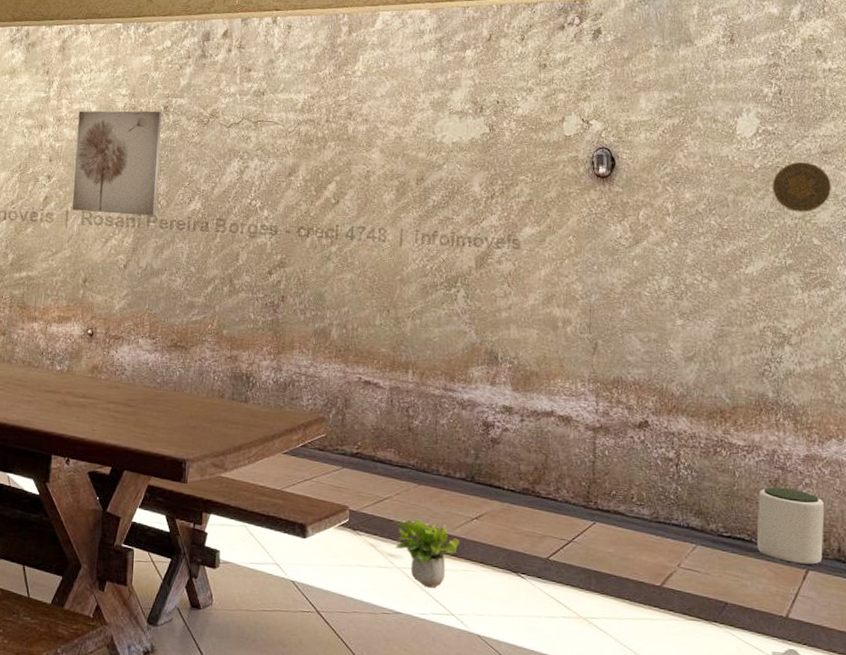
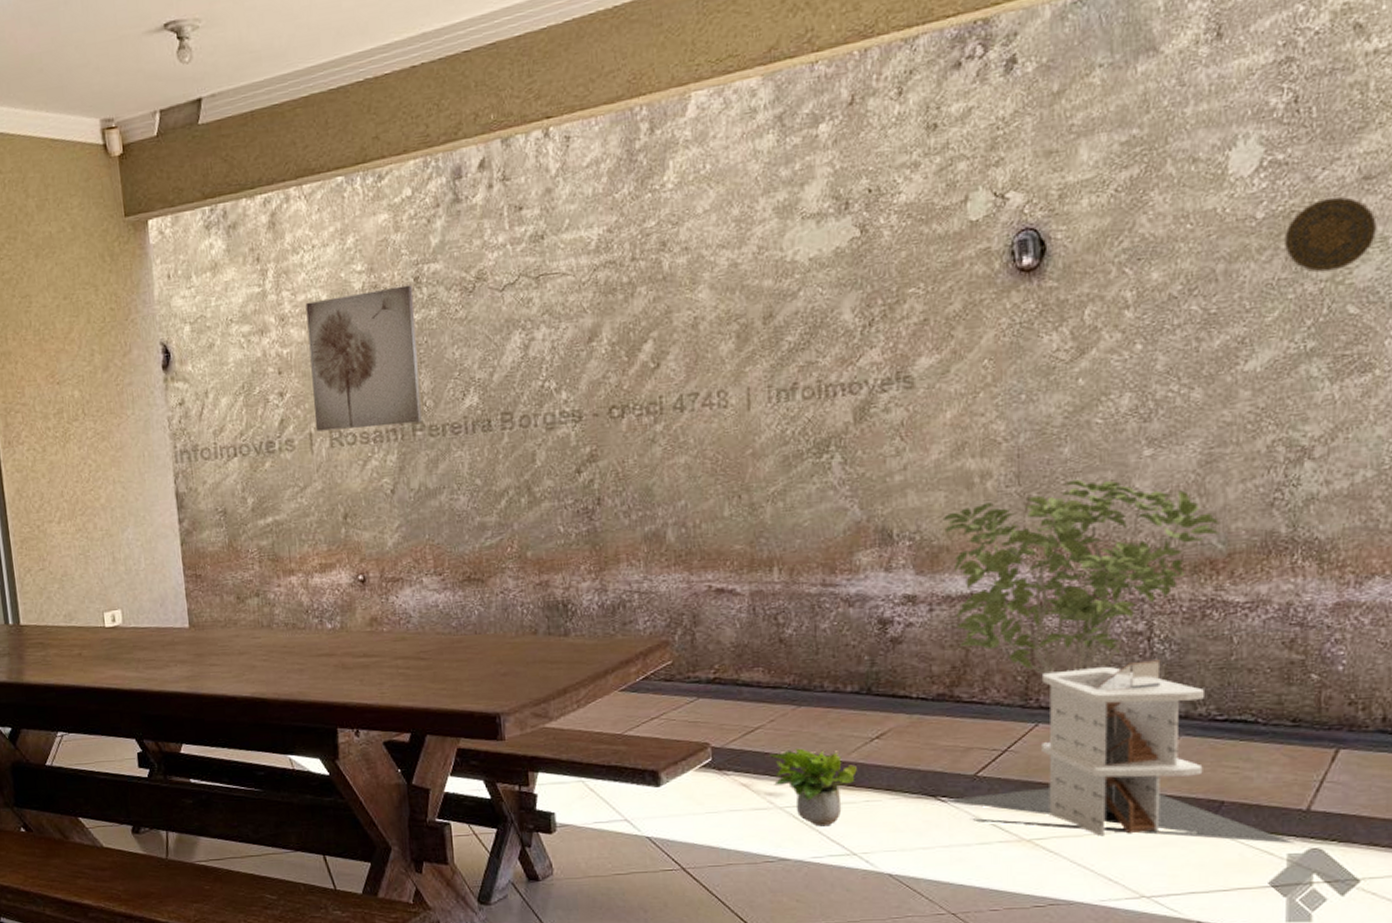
display stand: none [524,481,778,644] -> present [945,660,1296,844]
shrub: none [534,335,729,505] -> present [942,479,1222,701]
plant pot: present [757,487,824,565] -> none [1265,649,1362,743]

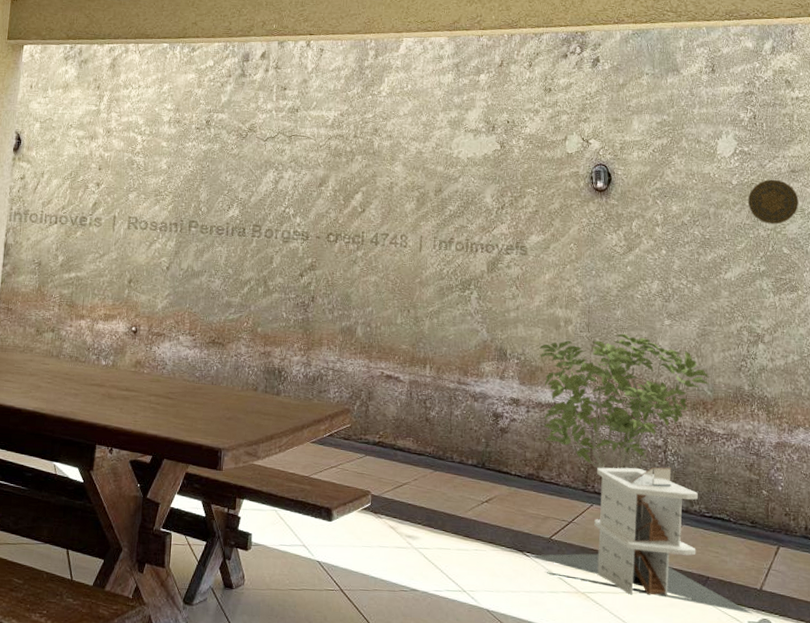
wall art: present [305,284,422,432] -> none [119,123,205,222]
potted plant: present [770,748,857,827] -> none [412,503,471,567]

